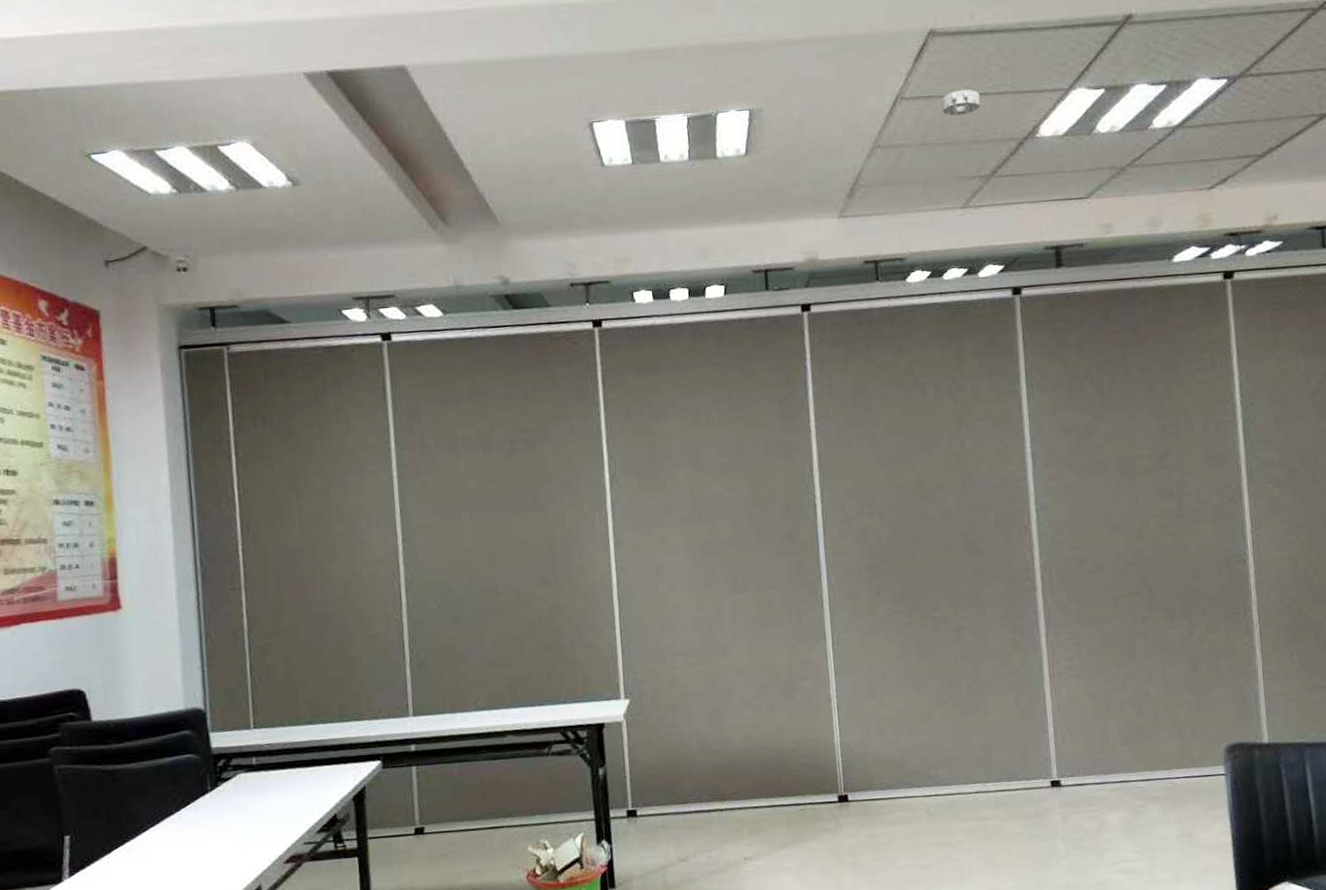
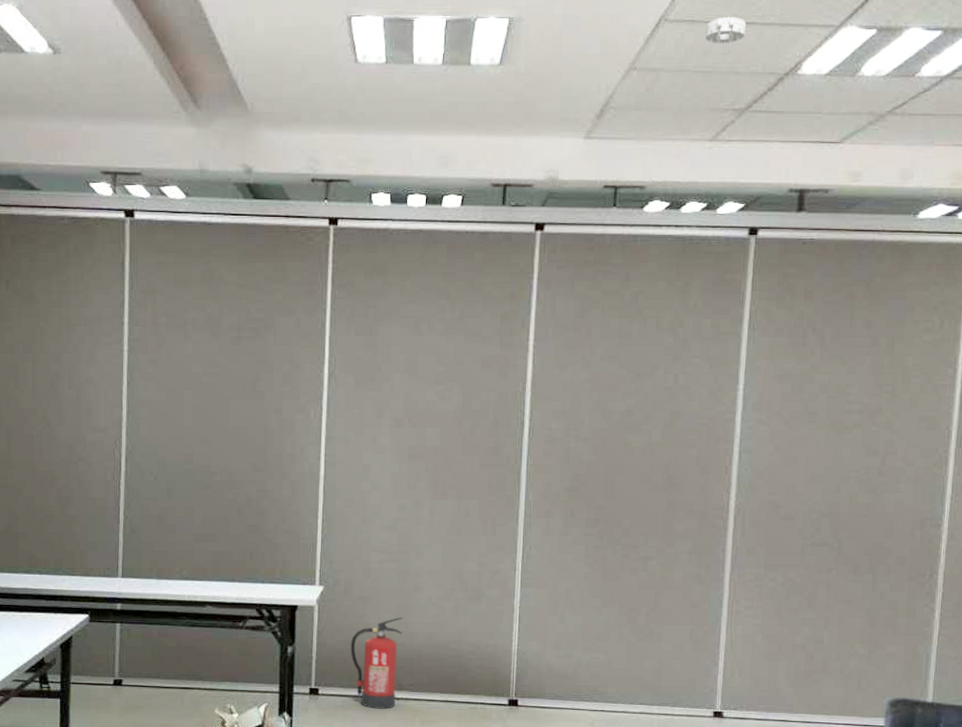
fire extinguisher: none [664,722,720,824] -> present [350,617,403,709]

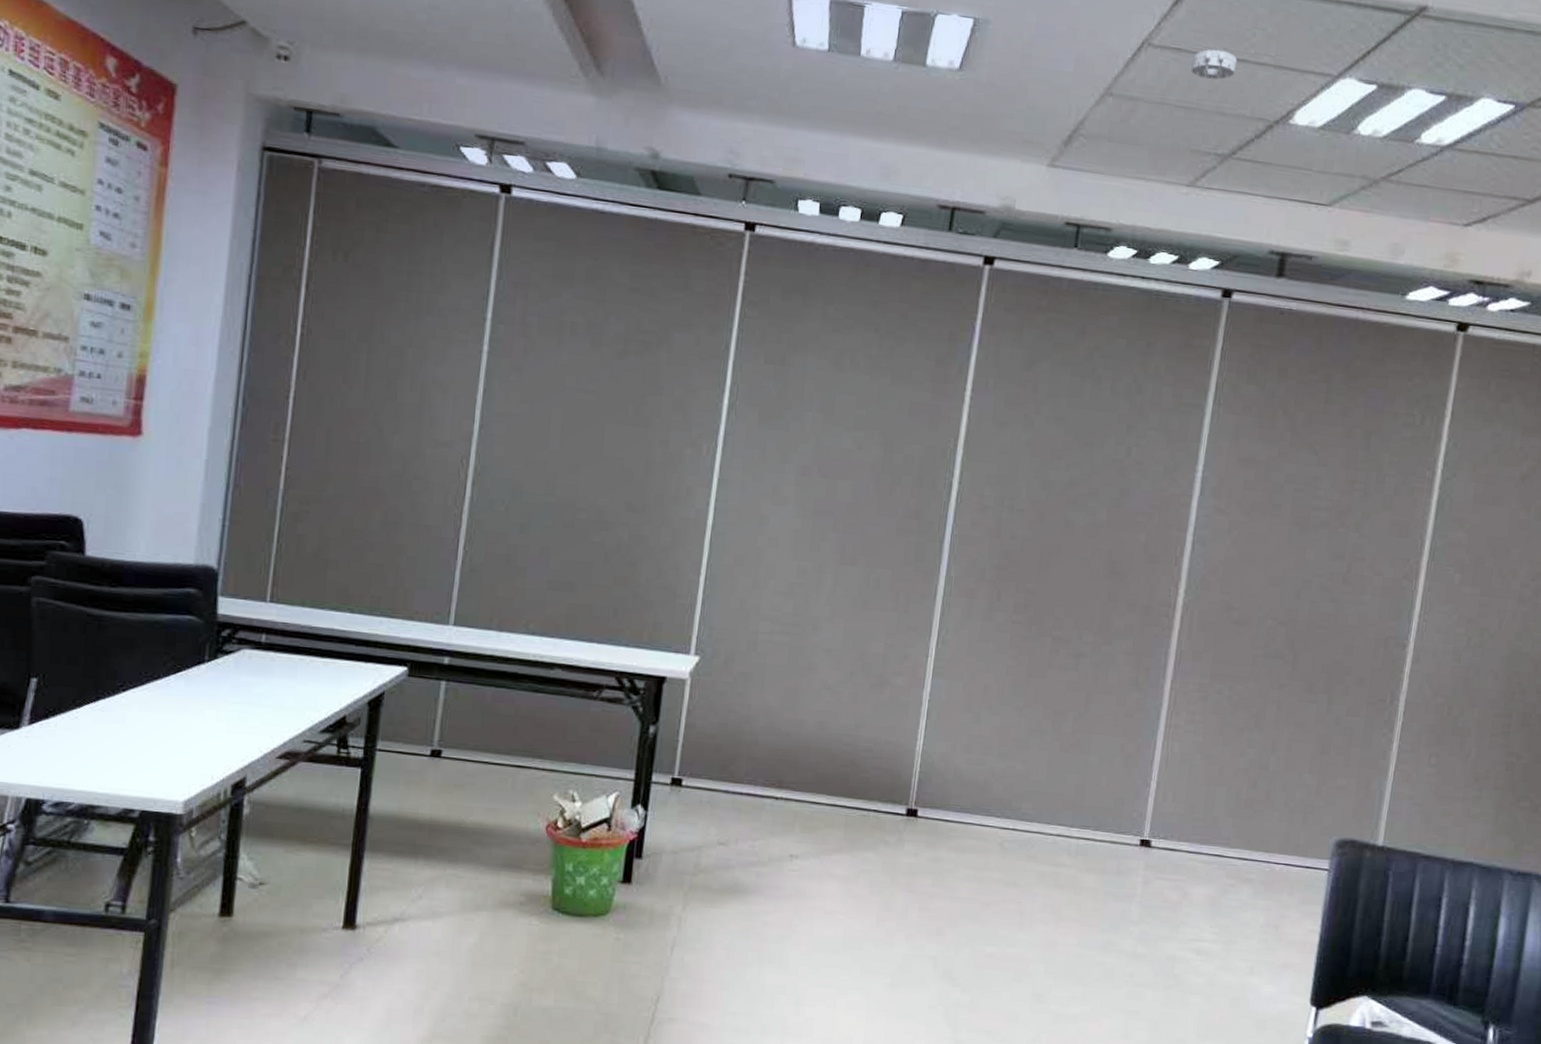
fire extinguisher: present [350,617,403,709] -> none [724,701,792,810]

